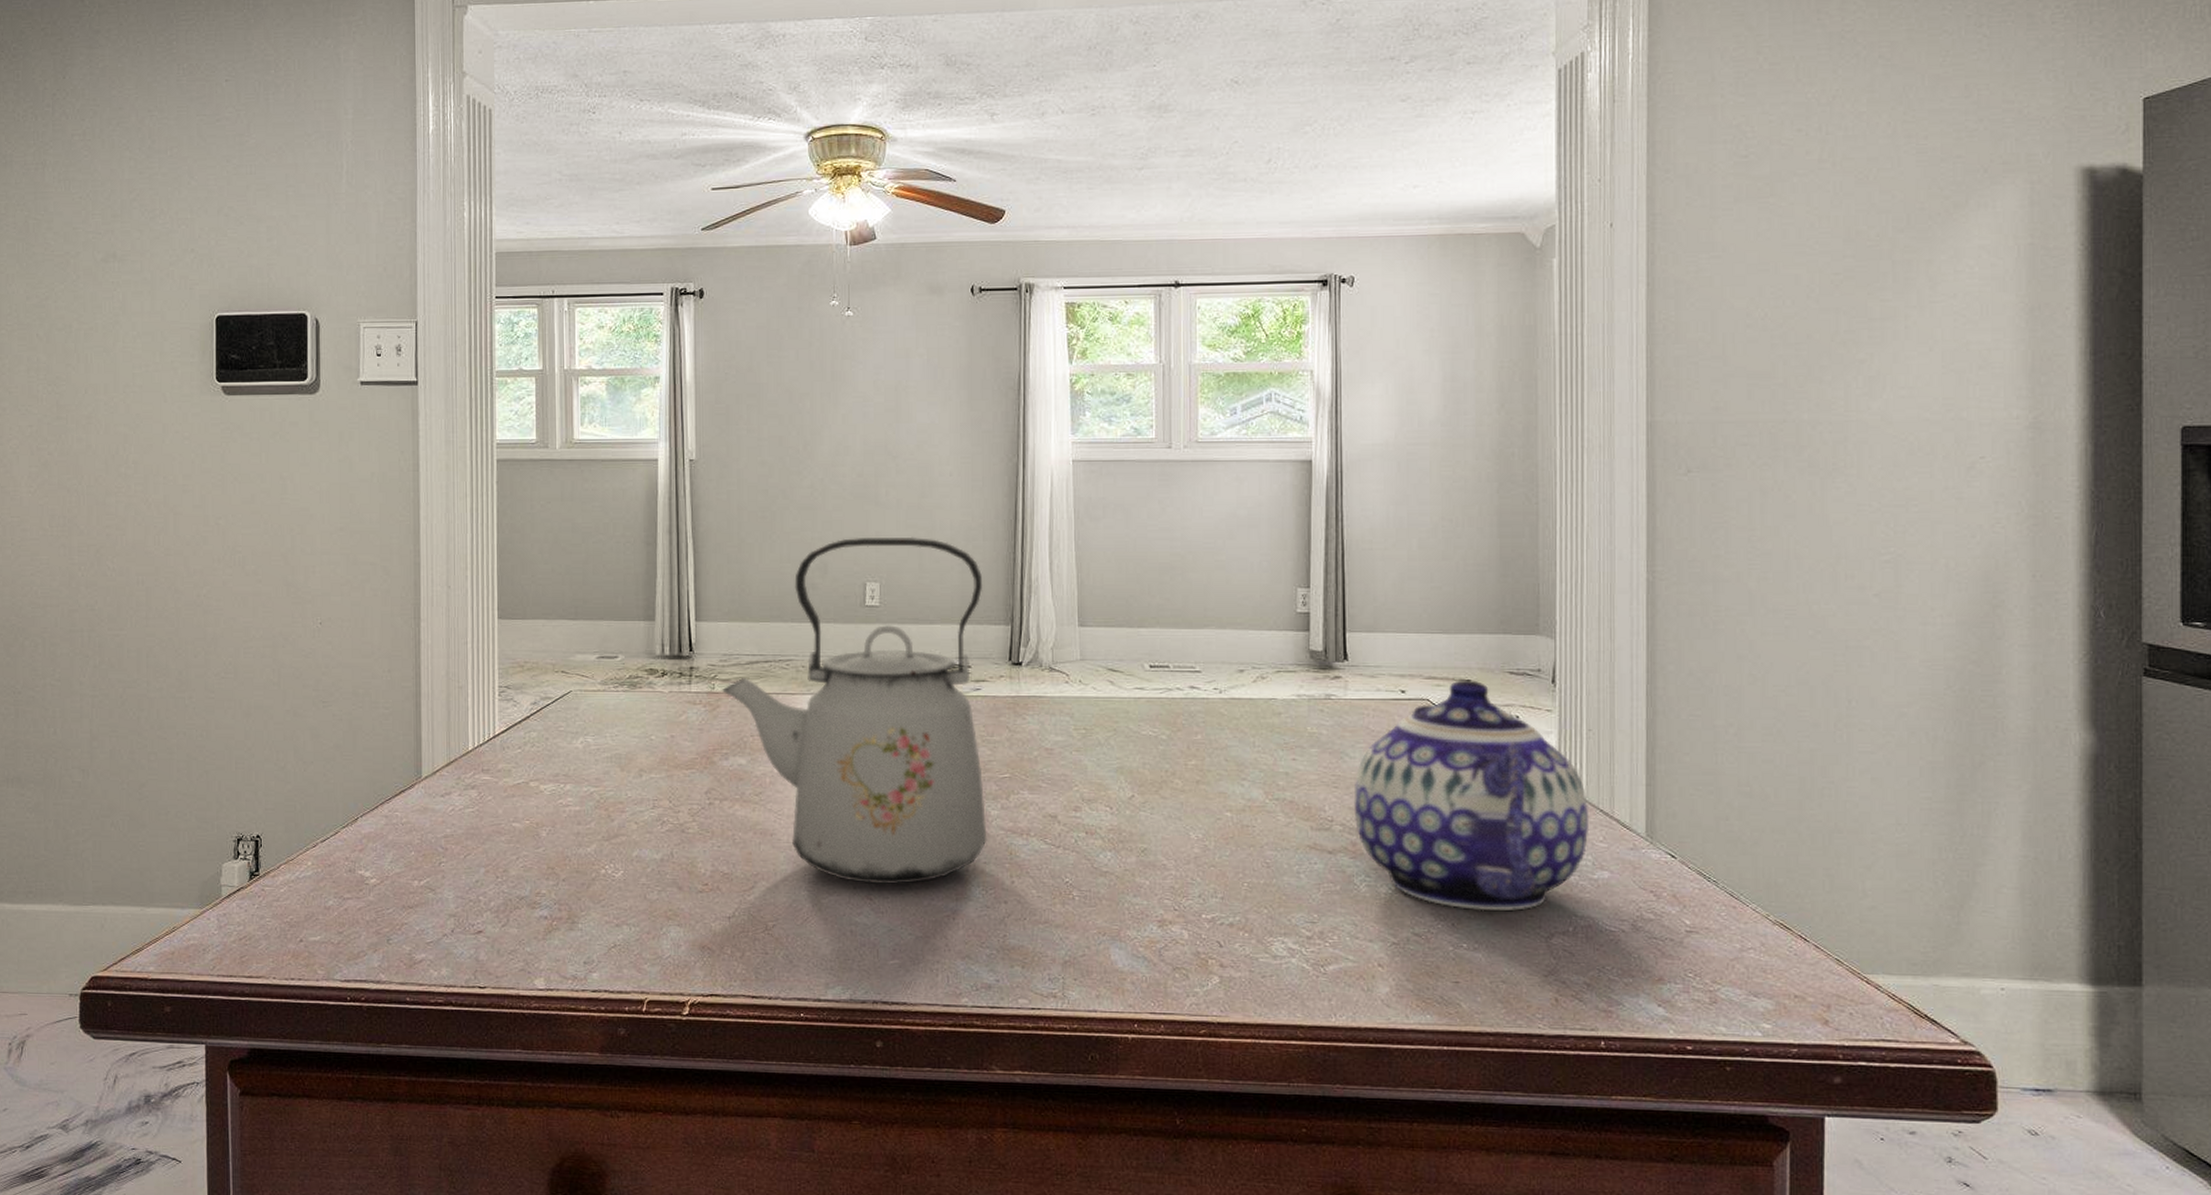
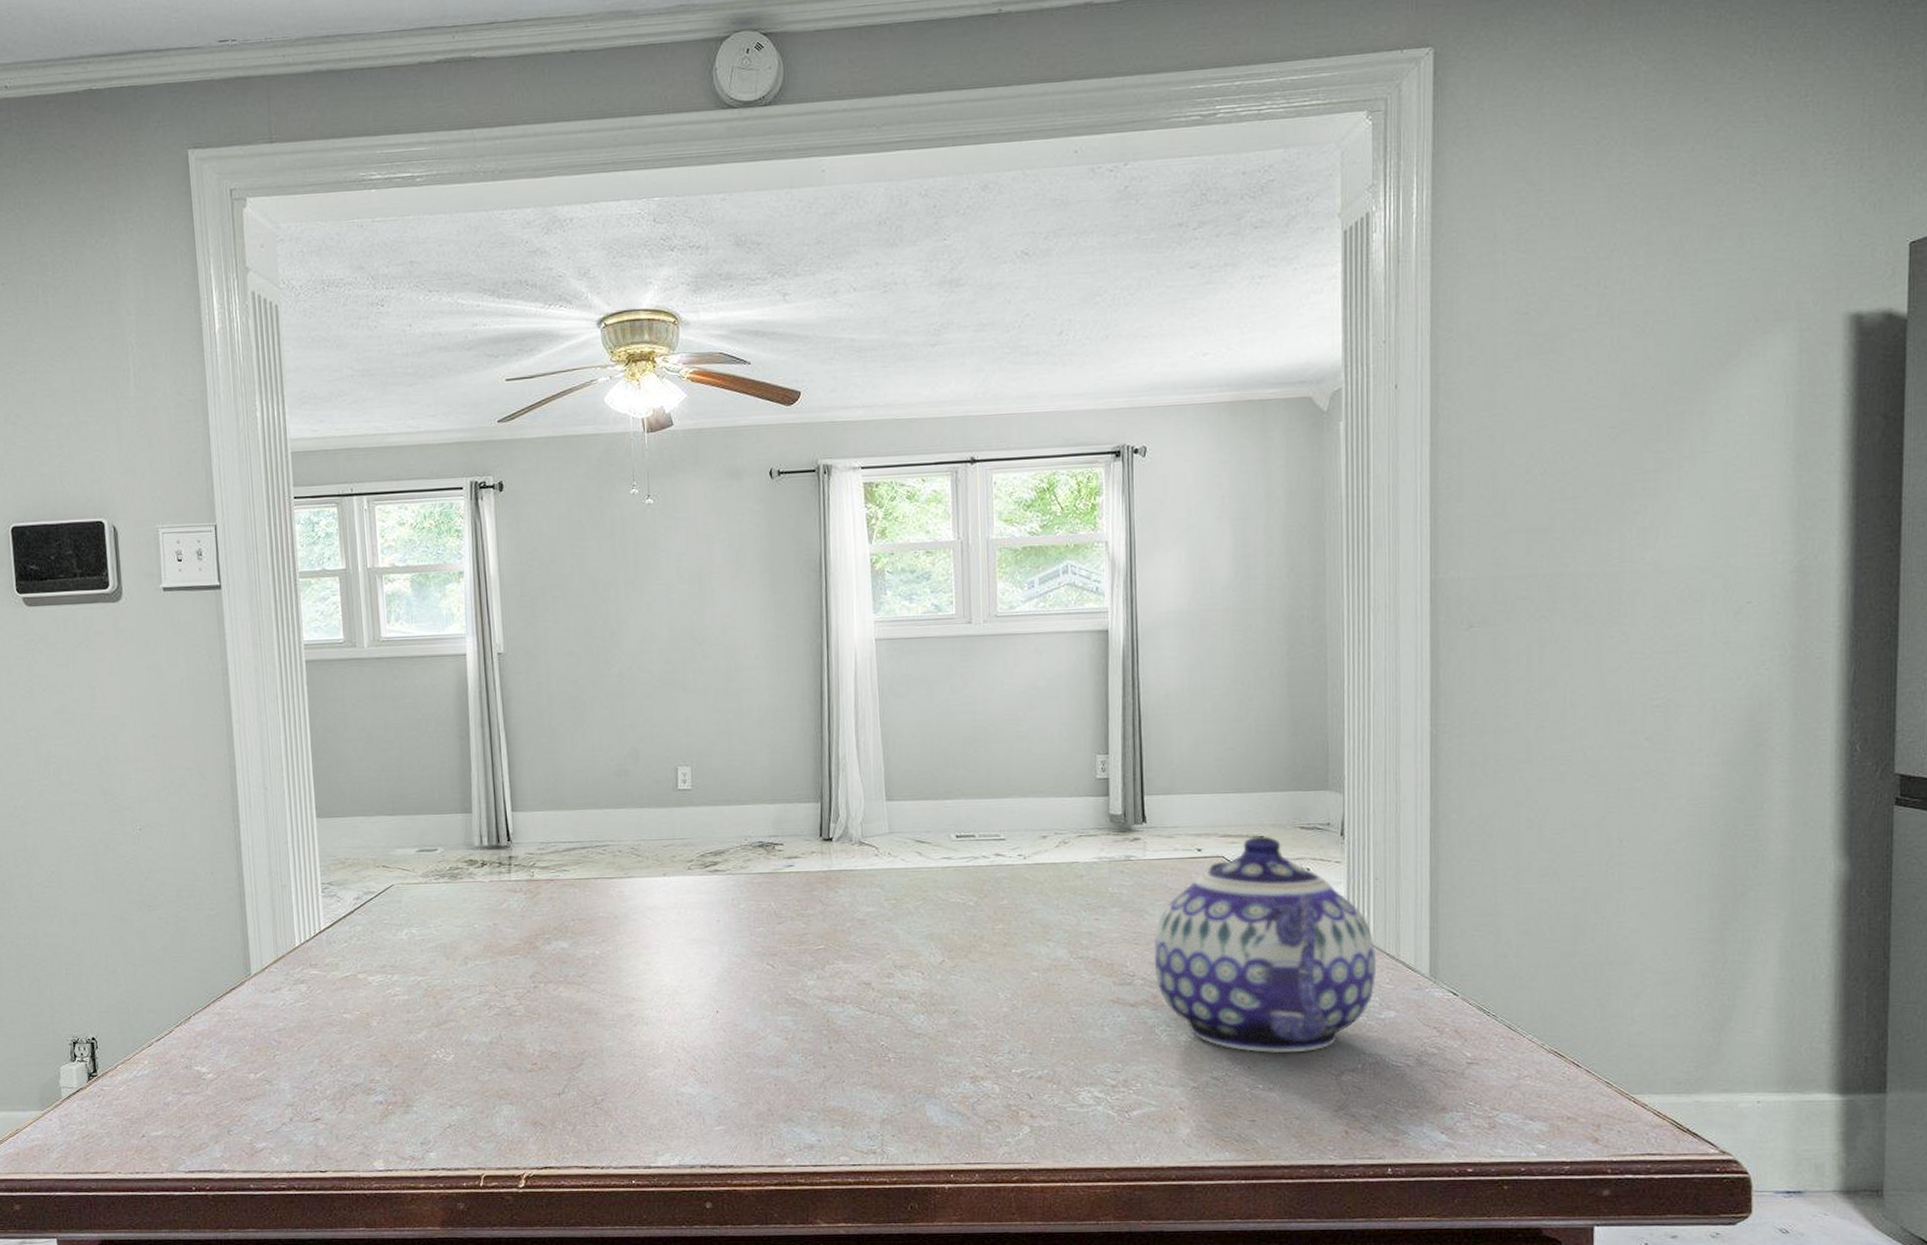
kettle: present [721,536,987,885] -> none [540,720,805,1056]

